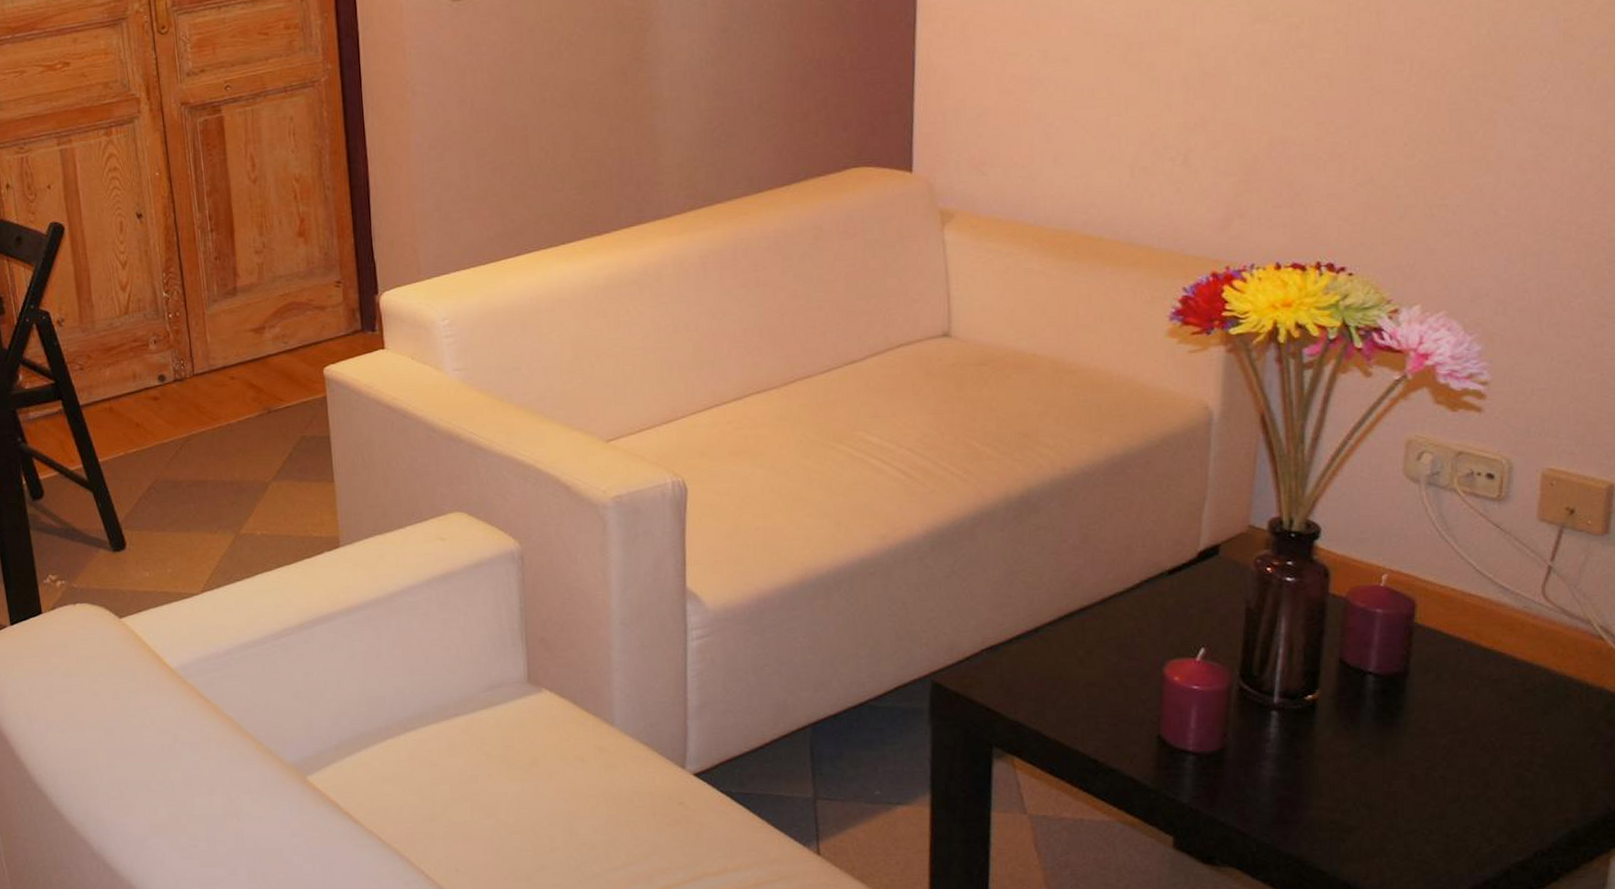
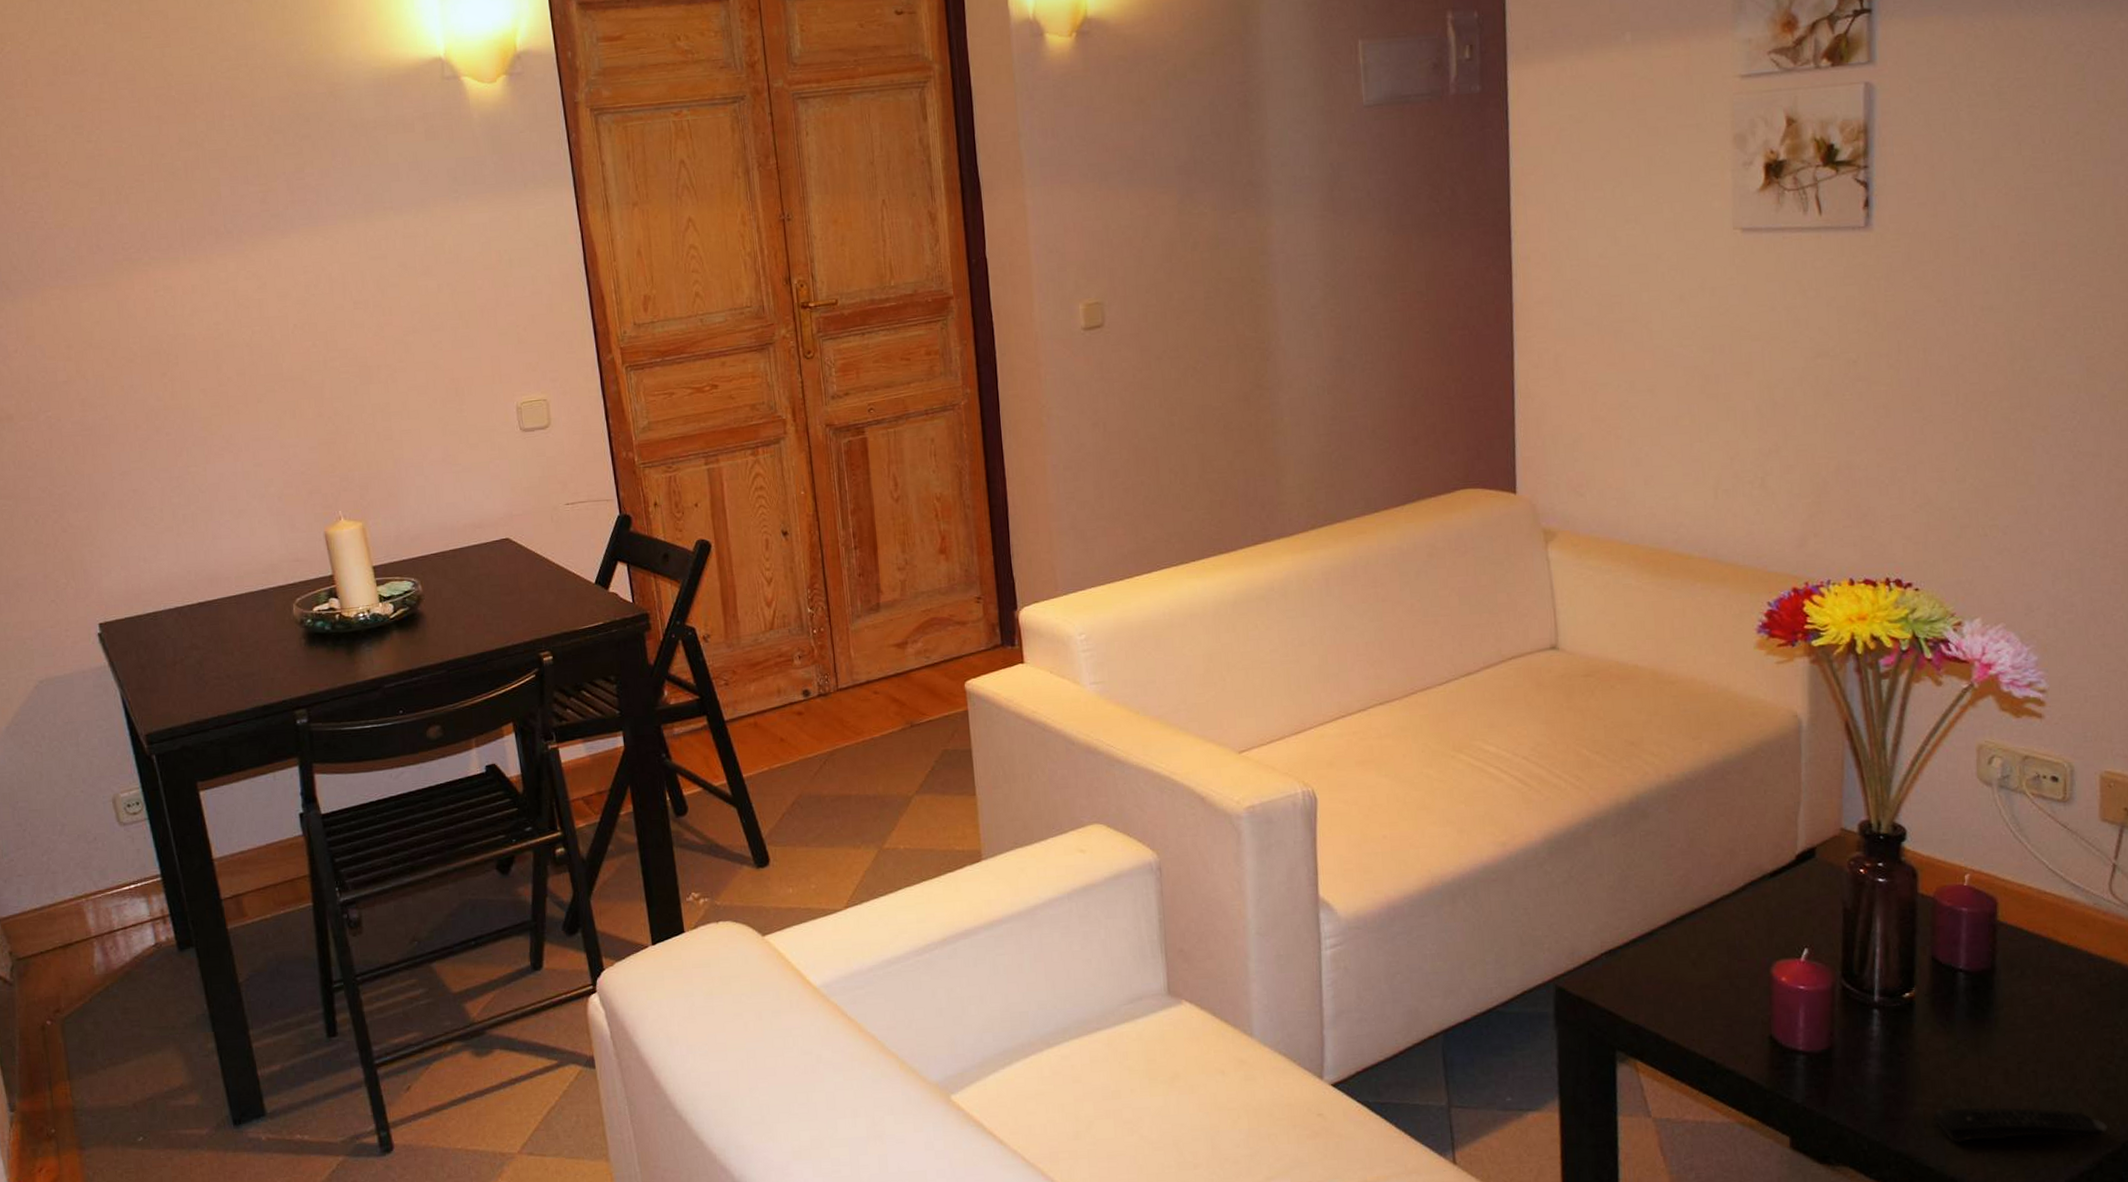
remote control: none [1329,812,1519,848] -> present [1933,1107,2107,1144]

